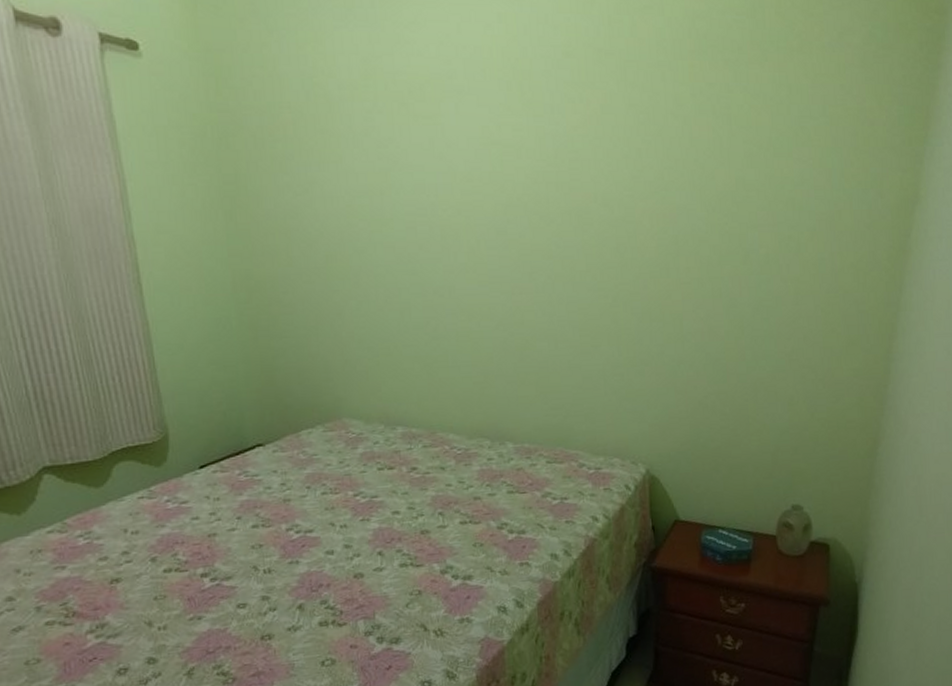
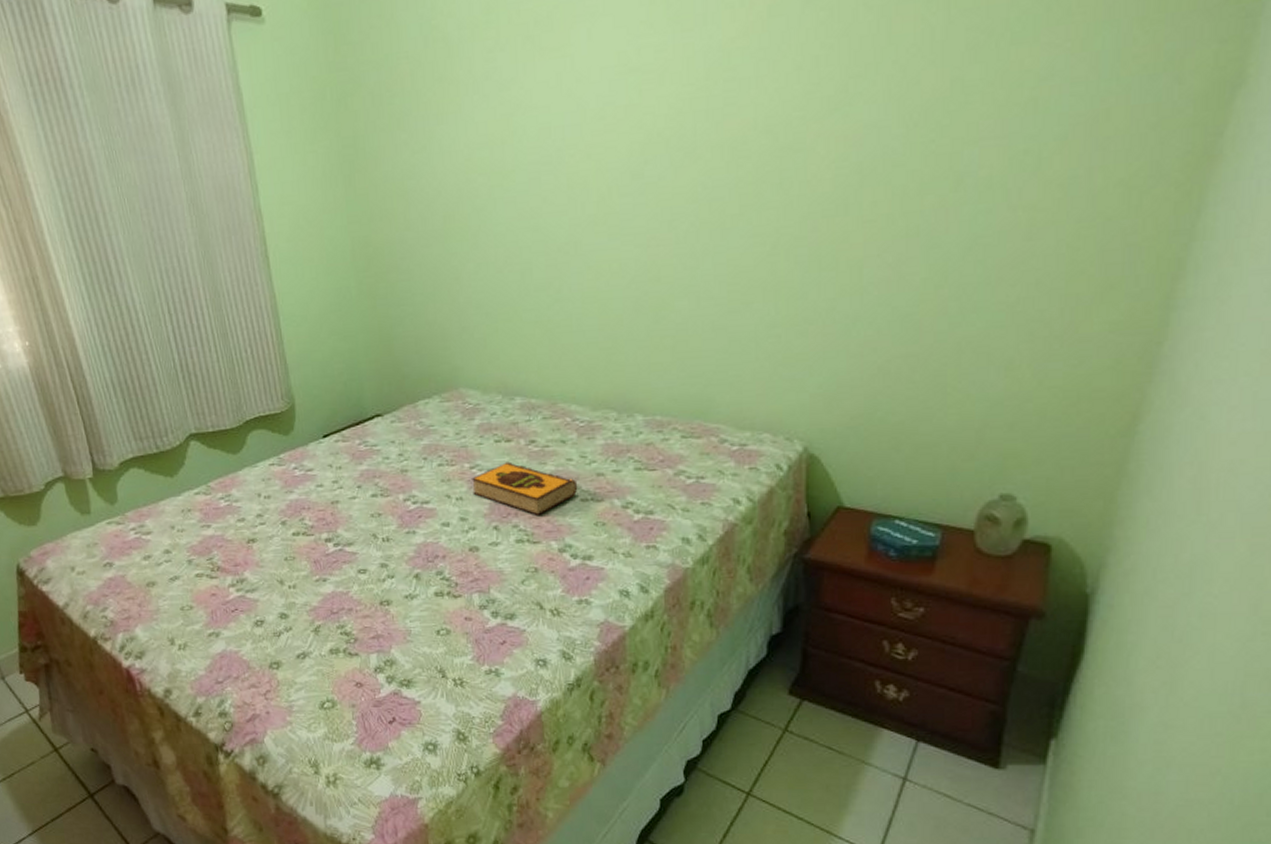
hardback book: none [356,488,457,539] -> present [472,461,578,515]

